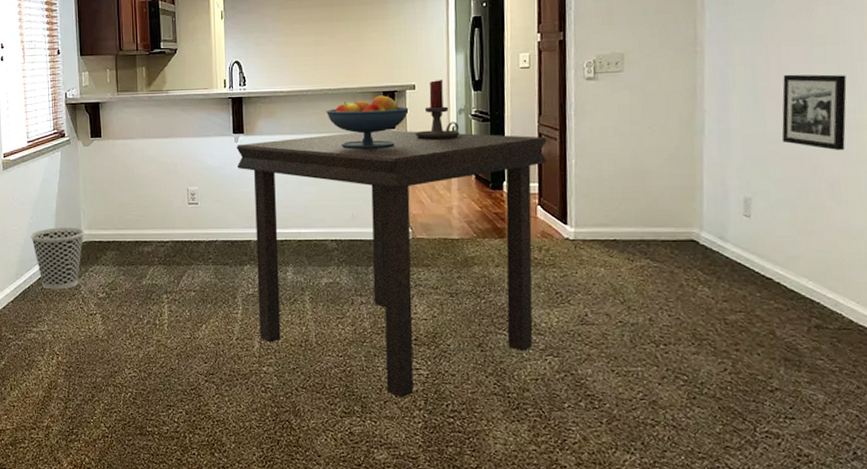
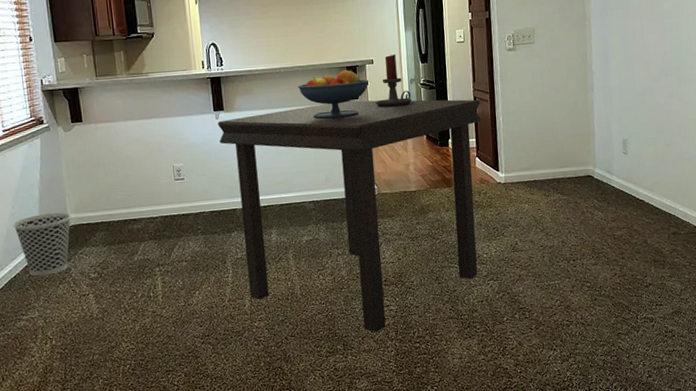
picture frame: present [781,74,847,151] -> none [645,41,687,99]

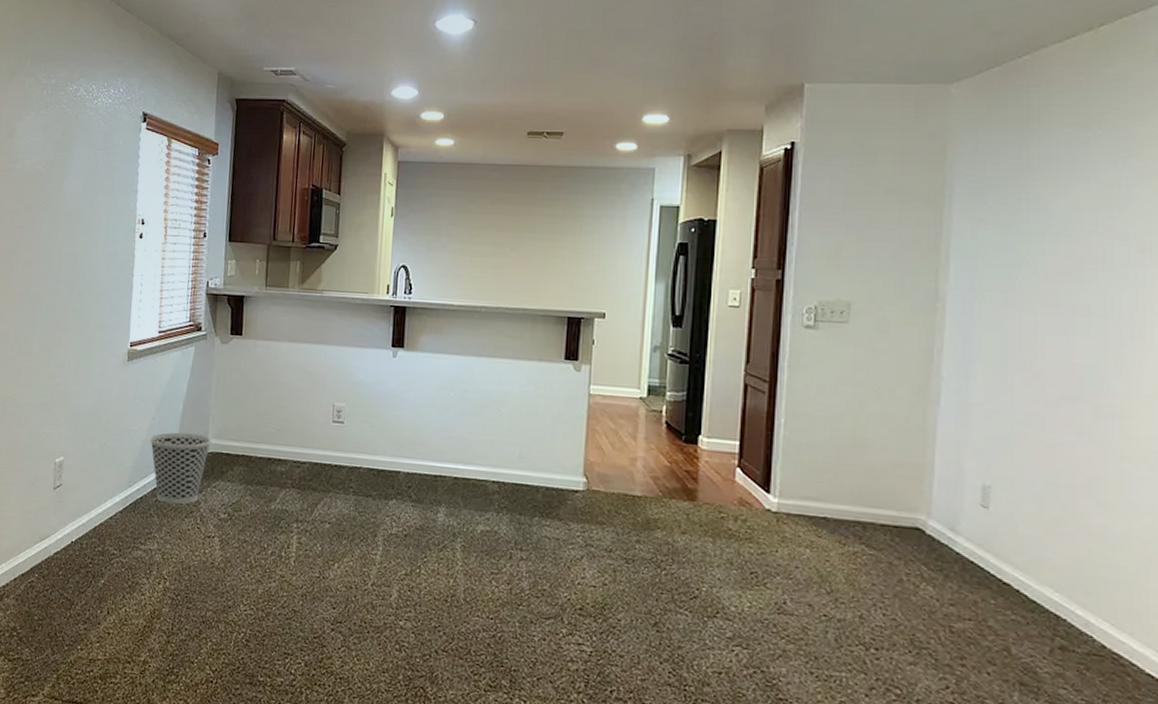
dining table: present [217,99,482,333] -> none [393,359,753,677]
fruit bowl: present [298,70,369,119] -> none [500,321,596,382]
candle holder: present [376,55,412,107] -> none [601,310,653,380]

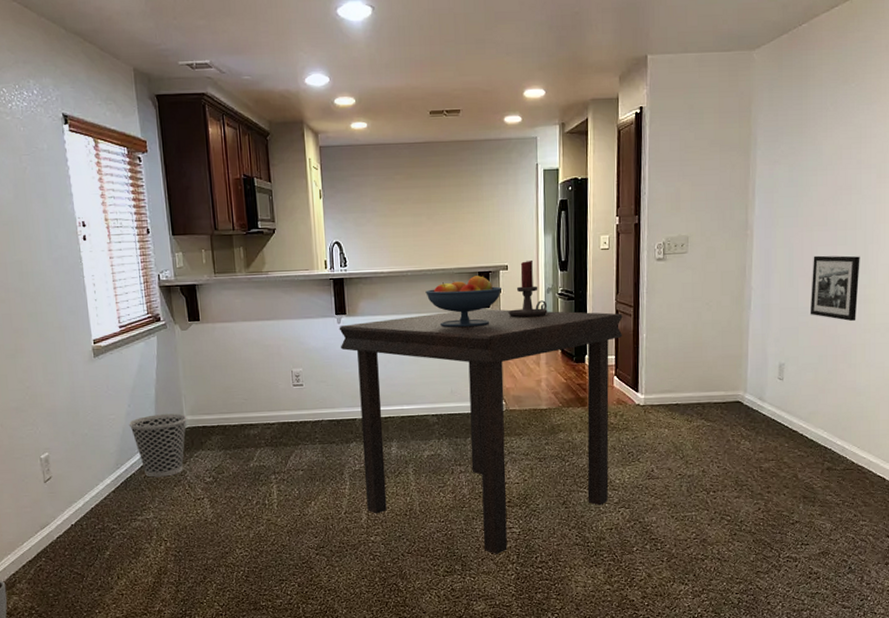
dining table: none [393,359,753,677] -> present [339,309,623,555]
fruit bowl: none [500,321,596,382] -> present [425,275,502,328]
candle holder: none [601,310,653,380] -> present [508,261,548,318]
picture frame: none [1031,346,1113,443] -> present [810,255,860,322]

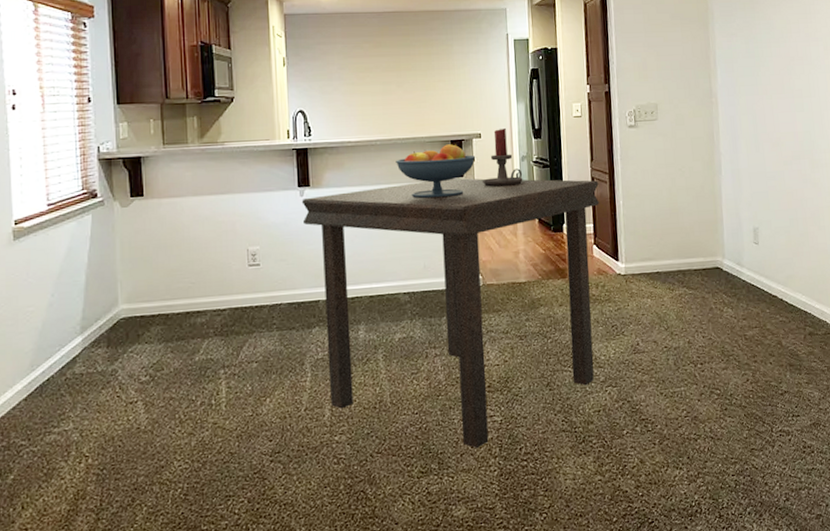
wastebasket: present [128,413,187,477] -> none [50,302,122,380]
picture frame: present [810,255,860,322] -> none [775,121,821,185]

